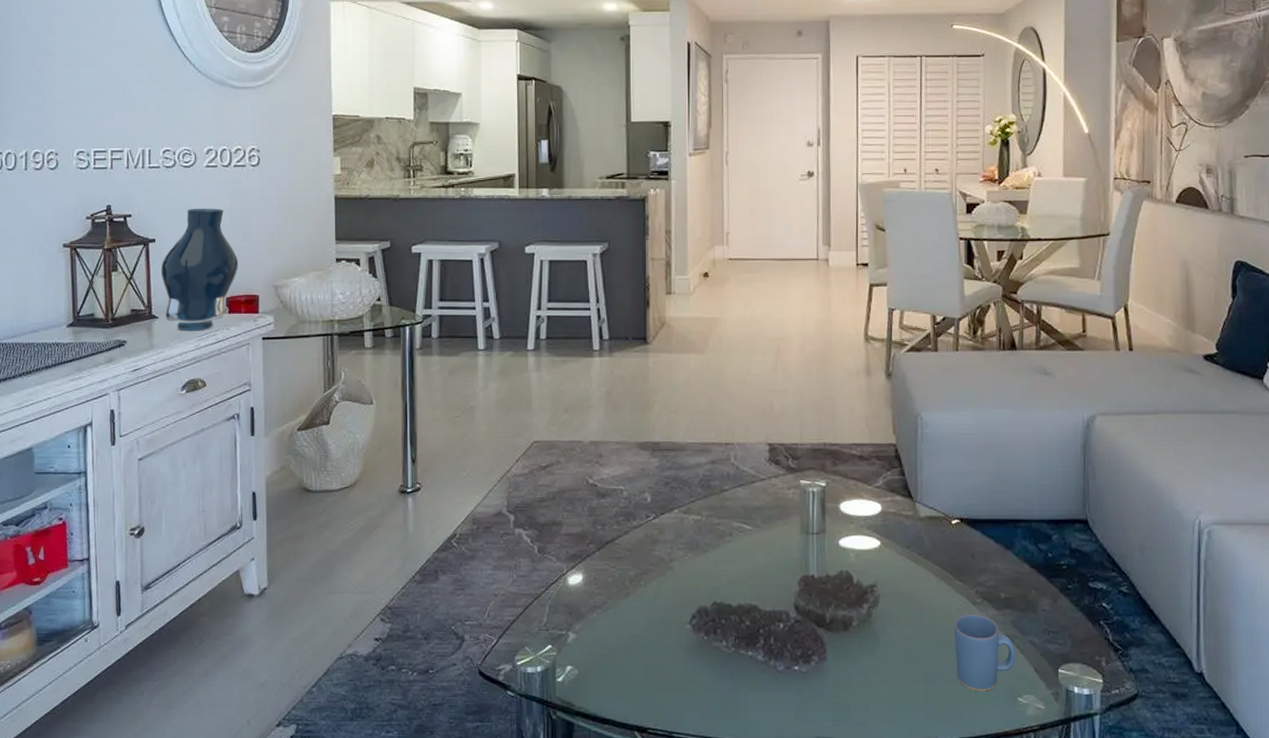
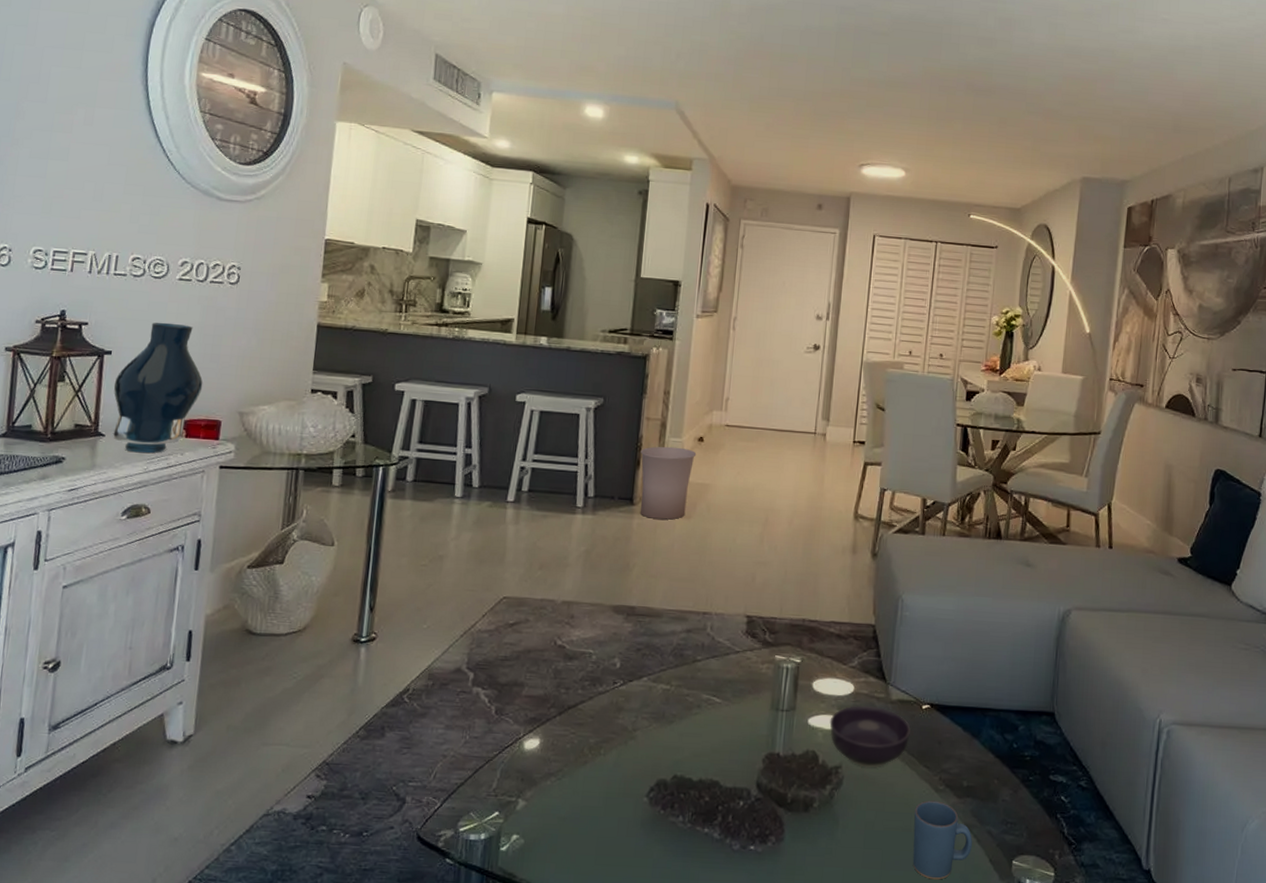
waste bin: none [649,284,703,356] -> present [639,446,697,520]
bowl: none [860,524,942,585] -> present [829,705,911,768]

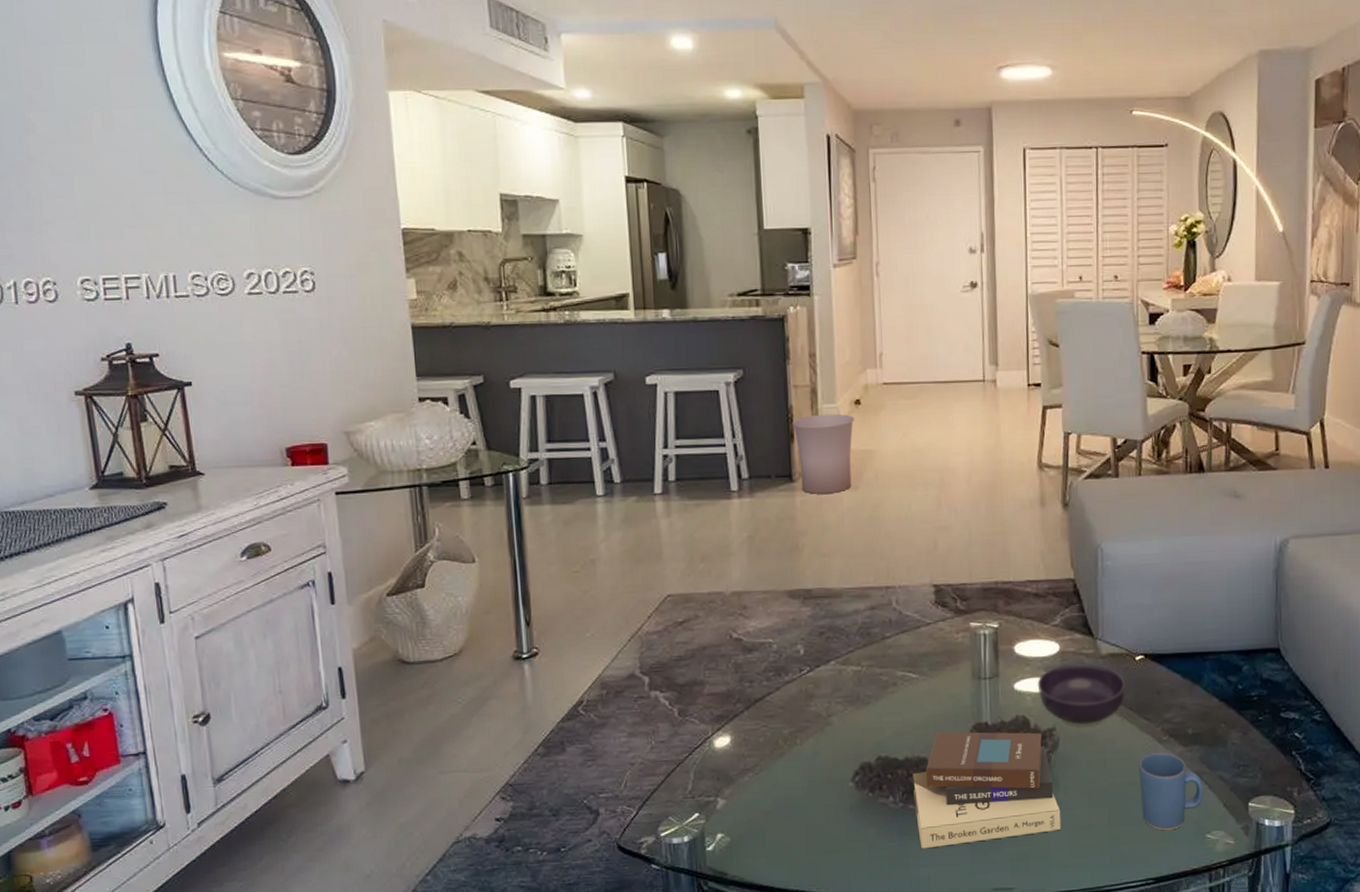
vase: present [113,322,203,454] -> none [201,343,300,489]
books: none [701,757,837,872] -> present [912,731,1061,849]

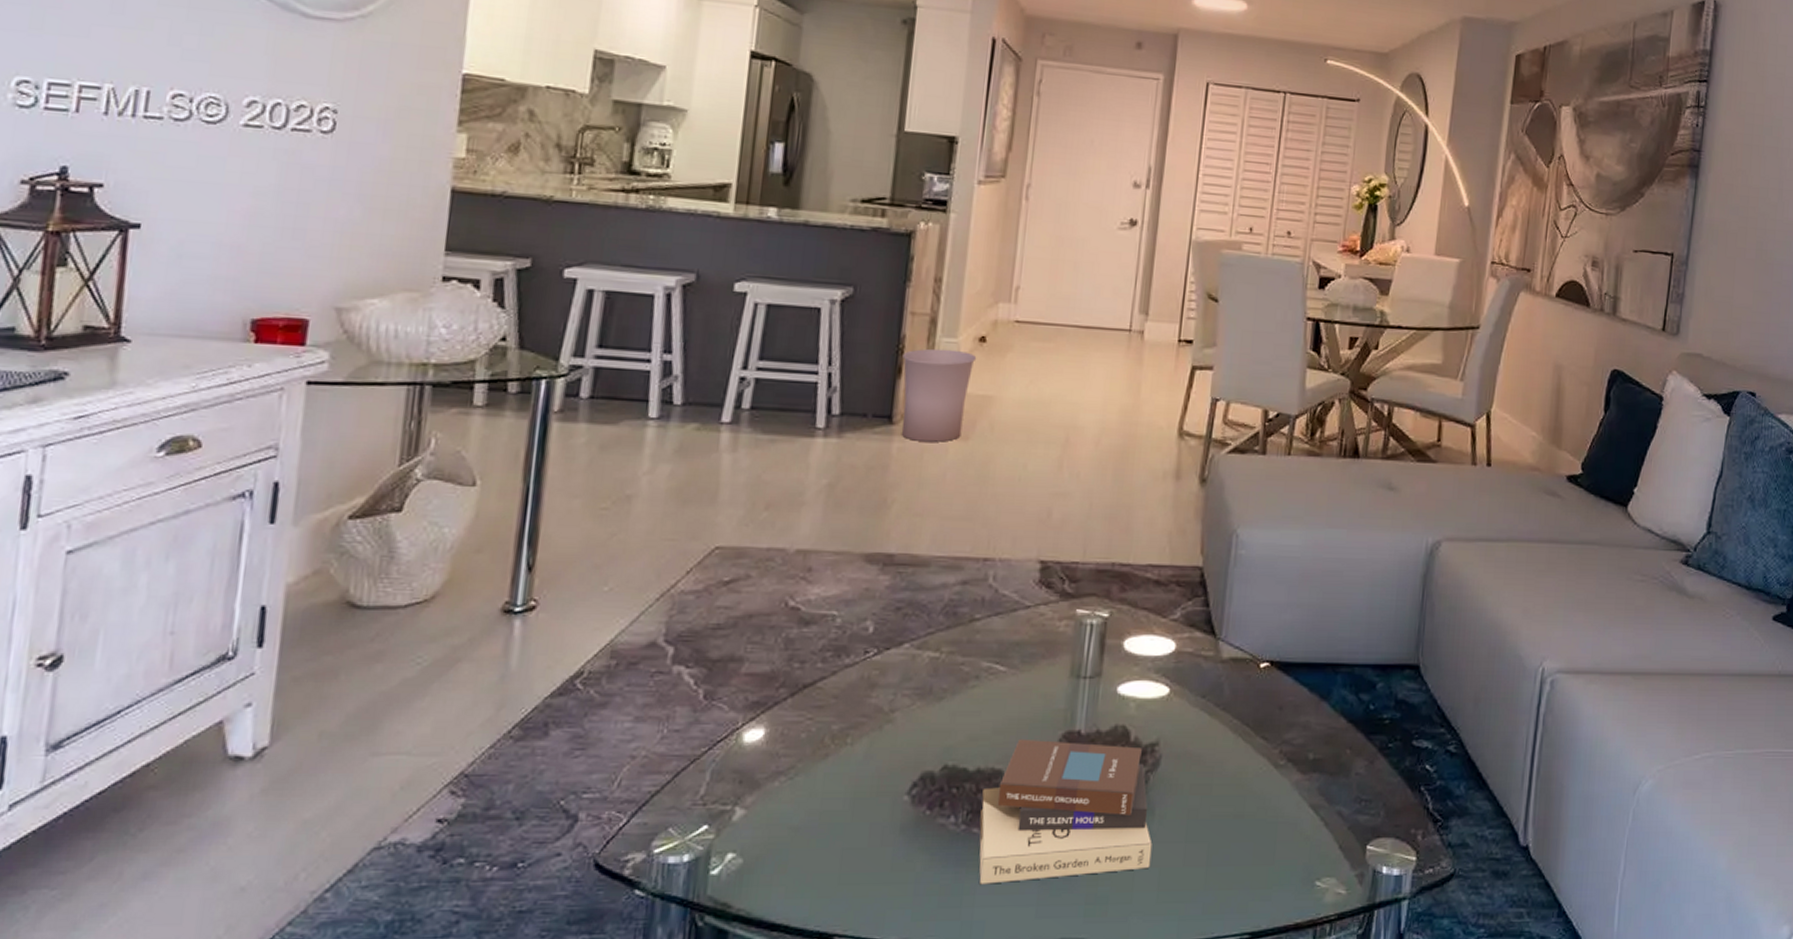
bowl: present [1037,663,1126,727] -> none [1144,666,1245,743]
mug: present [1139,752,1204,831] -> none [1245,779,1319,875]

